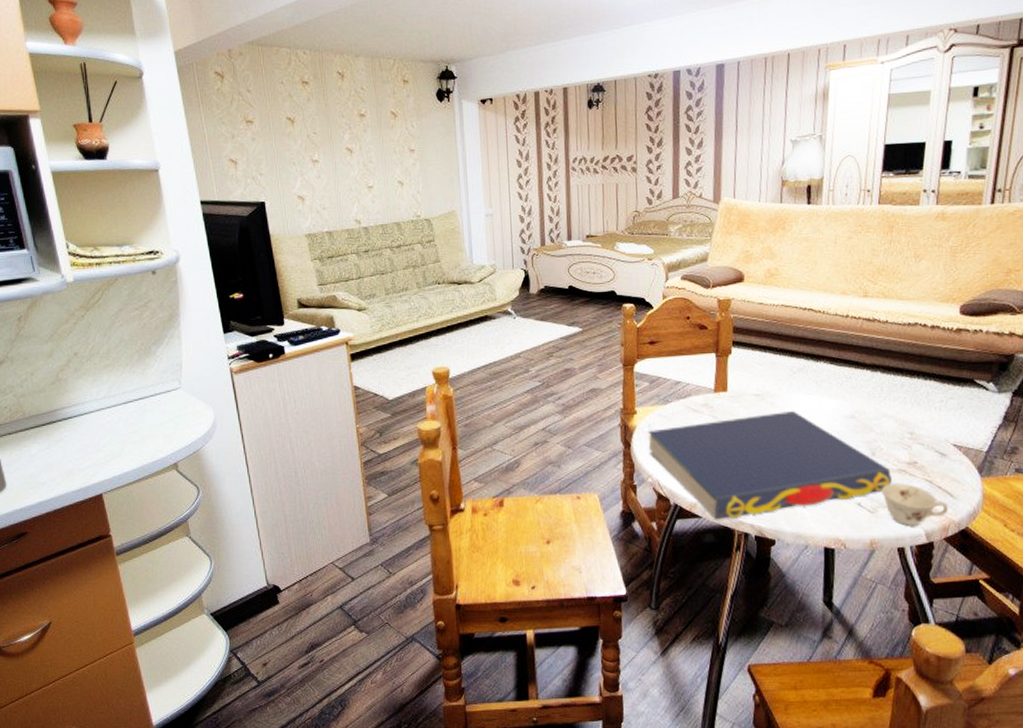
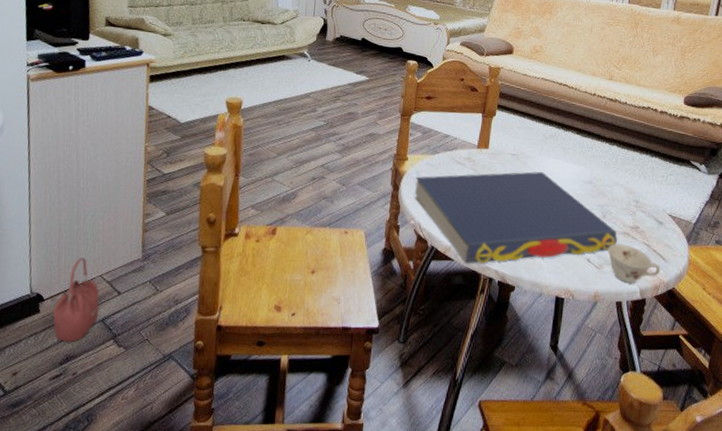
handbag: none [291,546,335,630] -> present [52,258,99,342]

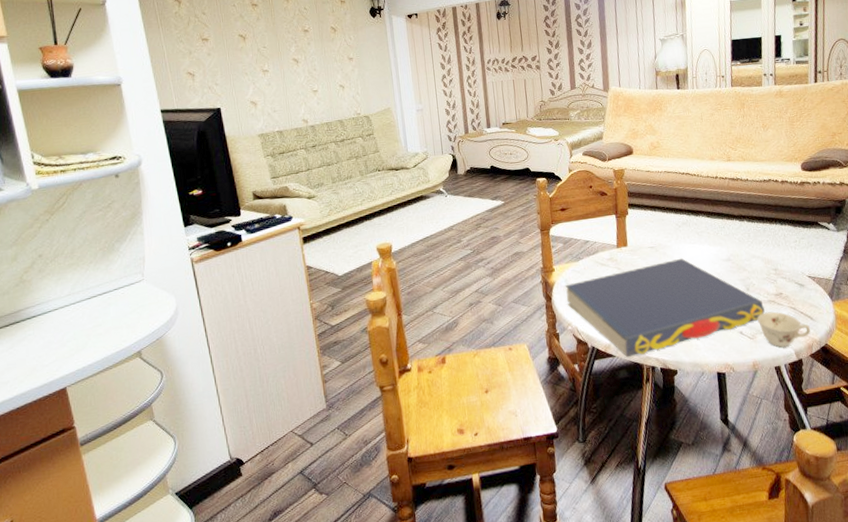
handbag: present [52,258,99,342] -> none [254,417,296,499]

